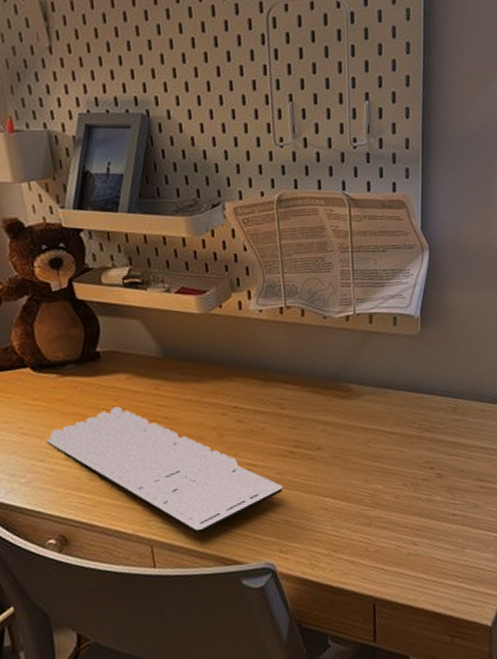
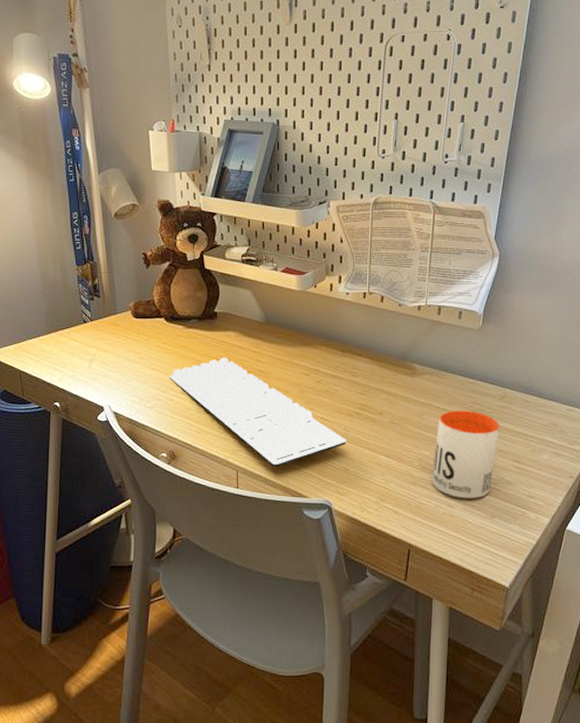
mug: none [387,429,457,533] -> present [432,410,500,499]

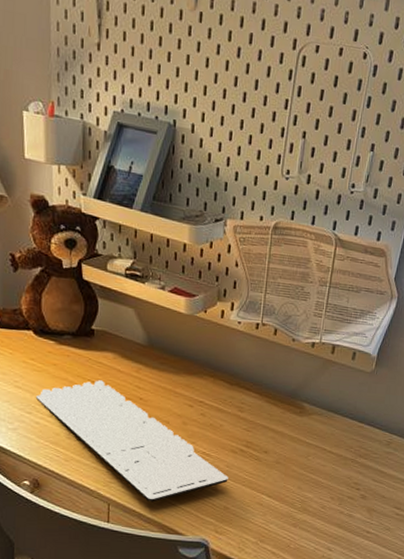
mug: present [432,410,500,499] -> none [313,453,384,543]

